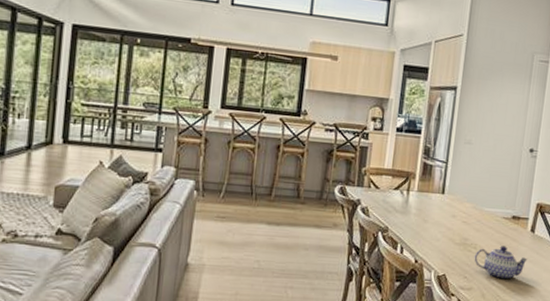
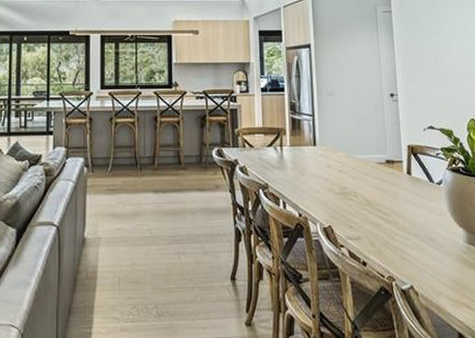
teapot: present [474,245,528,280] -> none [356,190,410,226]

